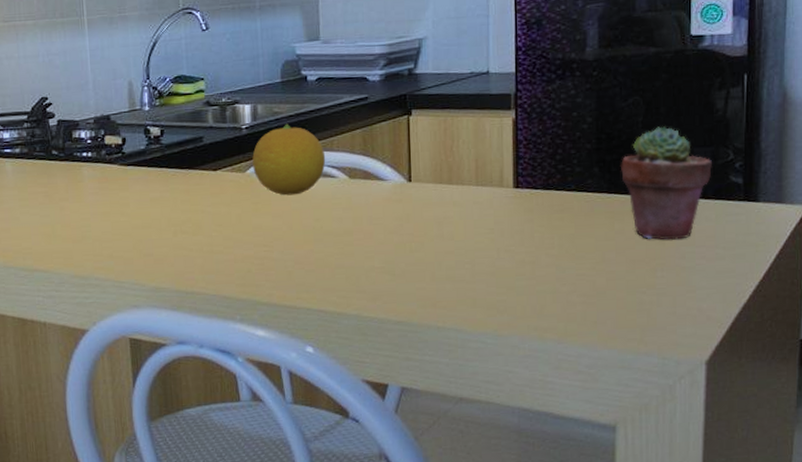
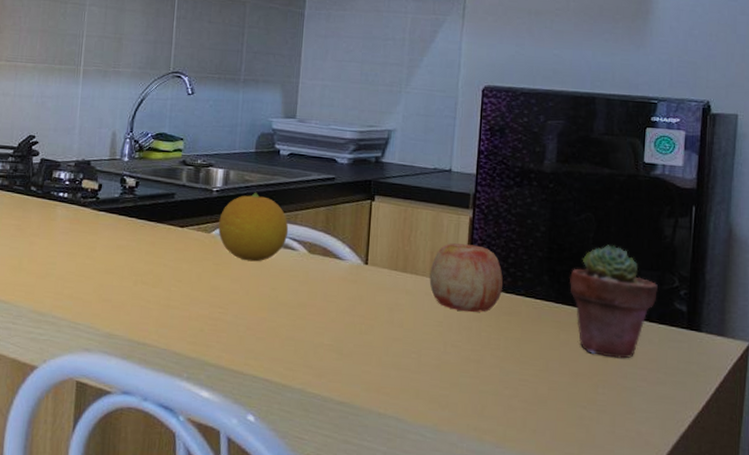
apple: none [476,146,553,216] -> present [429,243,504,313]

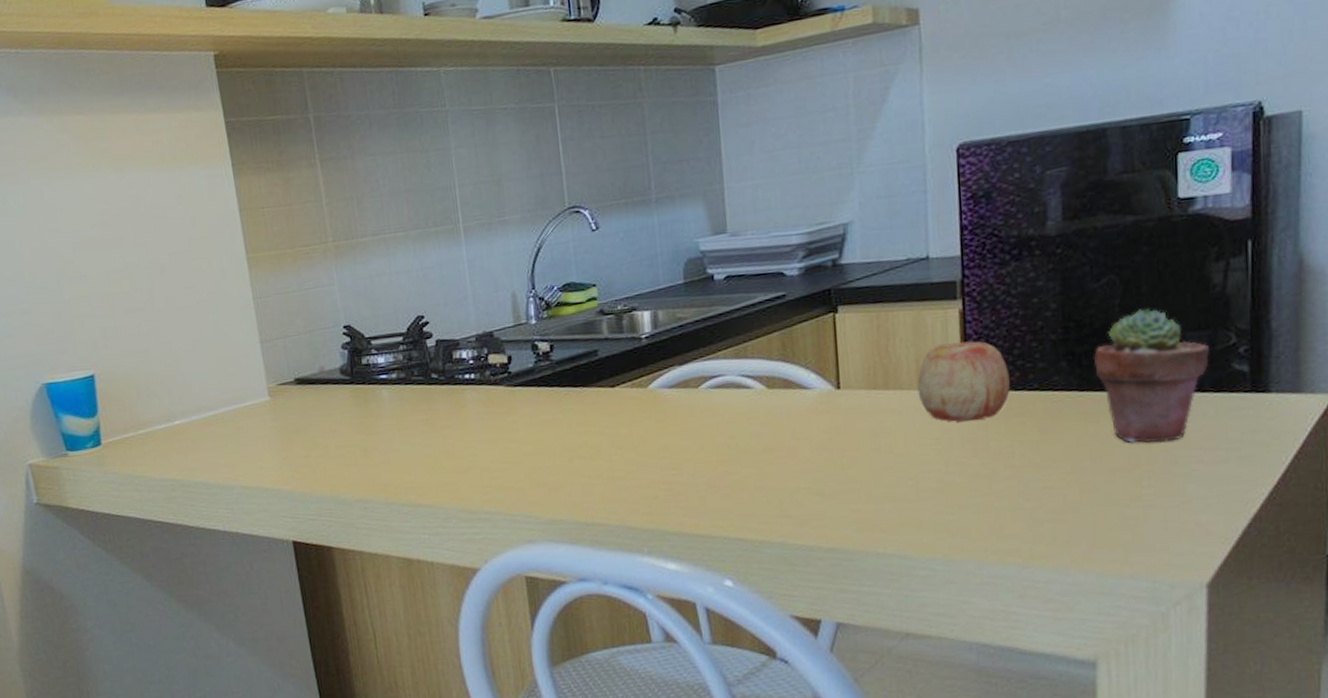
fruit: present [218,192,289,262] -> none [654,330,739,412]

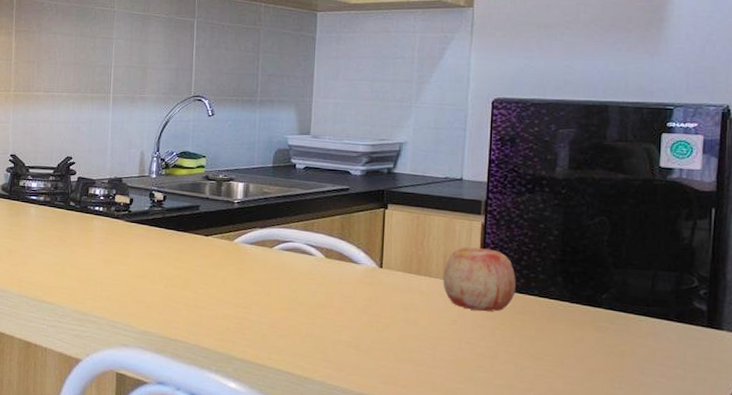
potted succulent: present [1093,308,1211,443] -> none [583,247,677,356]

